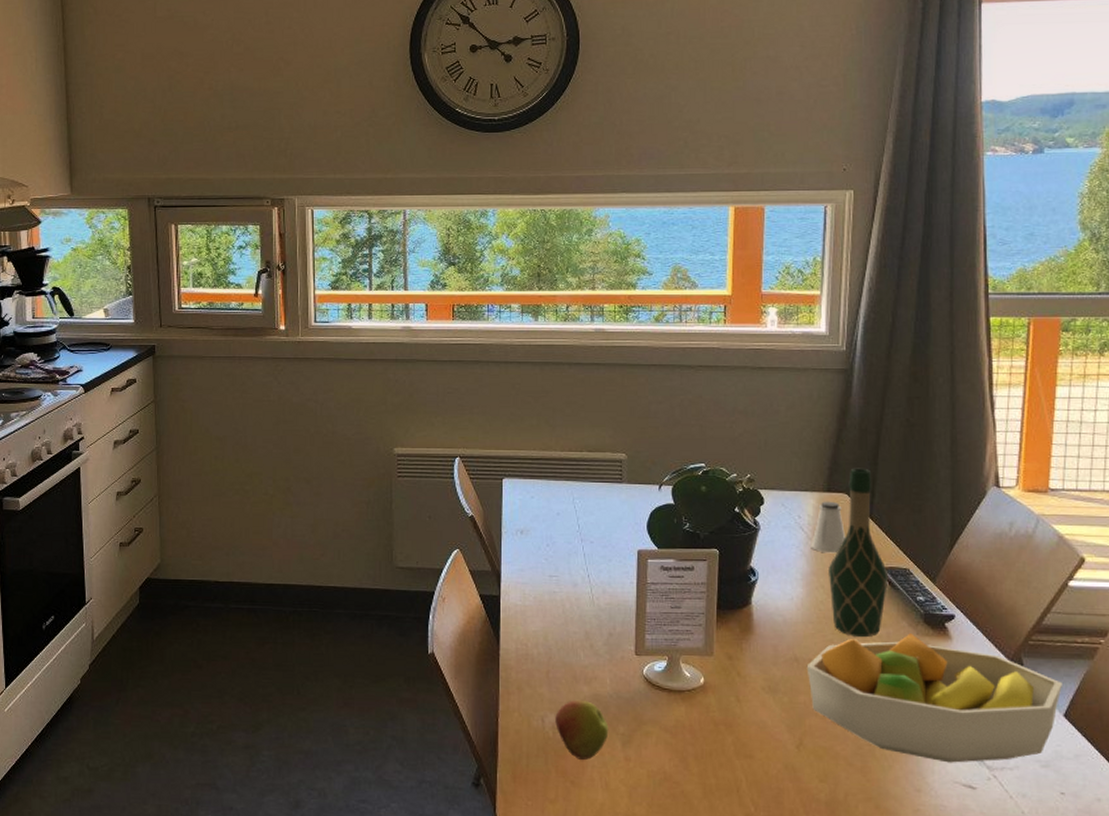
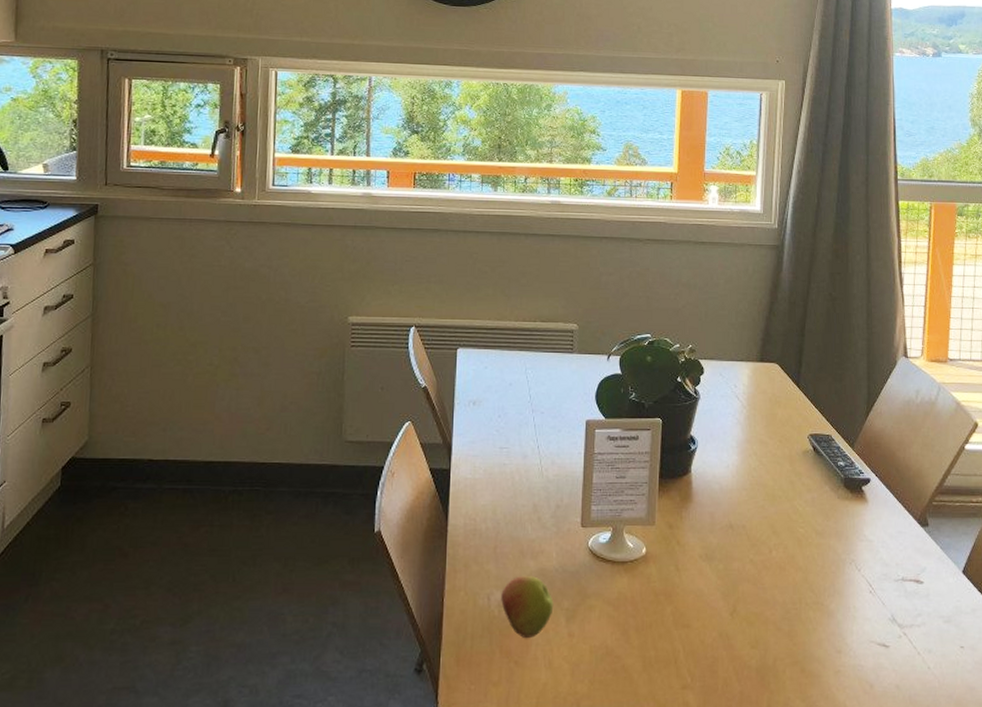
fruit bowl: present [806,633,1062,763] -> none [740,498,961,623]
saltshaker: present [810,501,845,554] -> none [745,371,776,421]
wine bottle: present [829,468,889,638] -> none [761,339,814,503]

